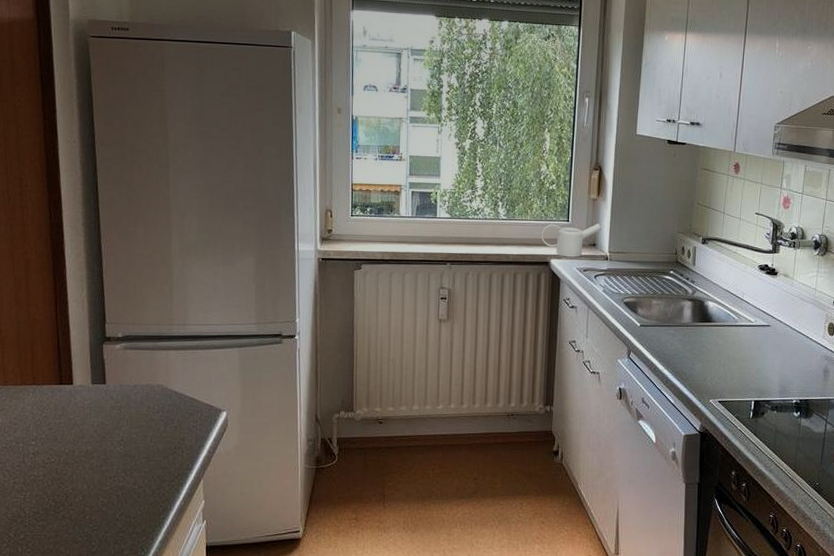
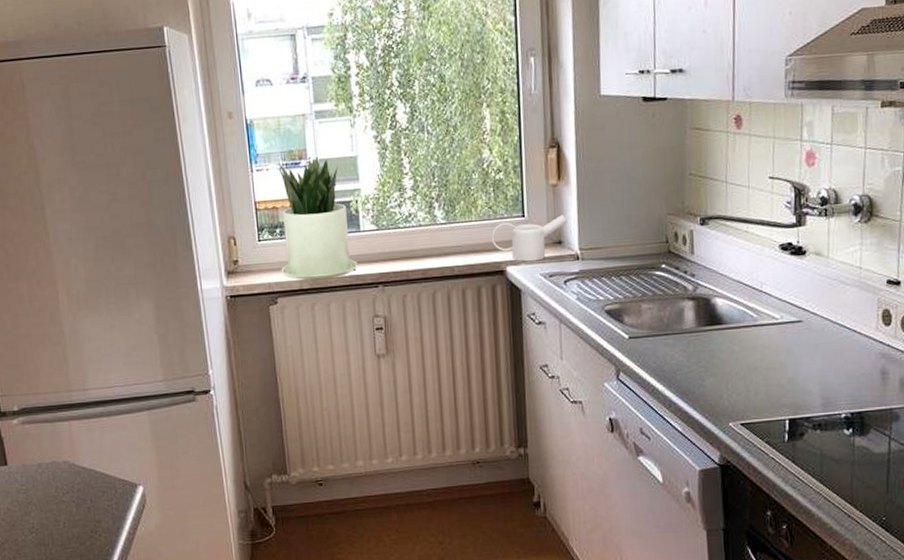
planter: none [367,153,432,254] -> present [278,156,358,281]

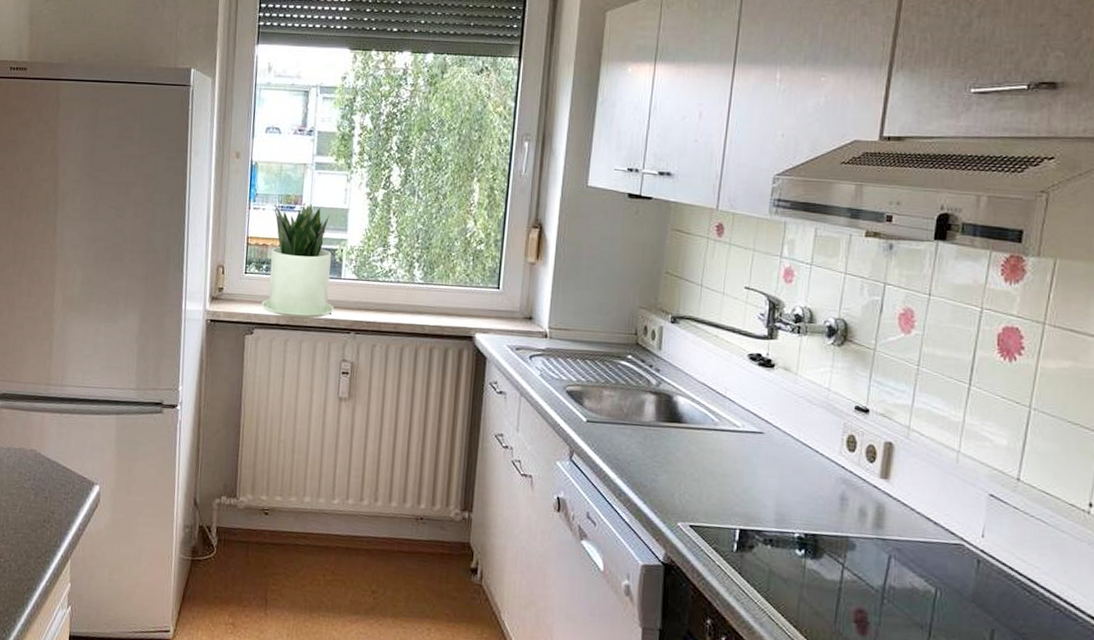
watering can: present [491,215,567,262] -> none [464,291,540,333]

